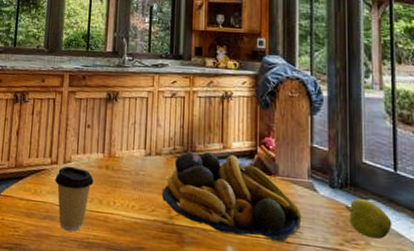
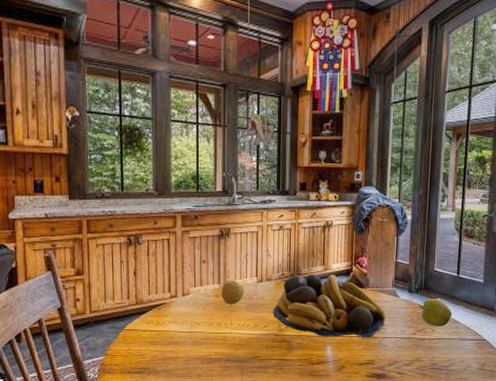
coffee cup: present [55,165,94,232] -> none [176,298,212,351]
apple: none [105,149,131,180] -> present [221,280,245,305]

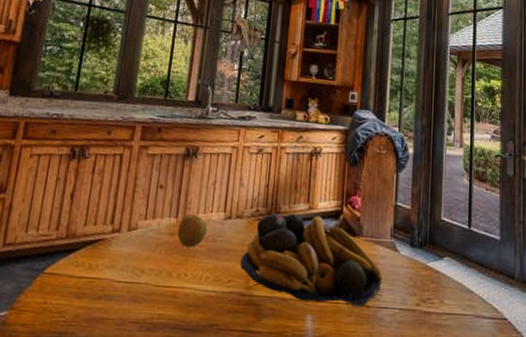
apple: present [419,299,452,326] -> none [423,257,464,297]

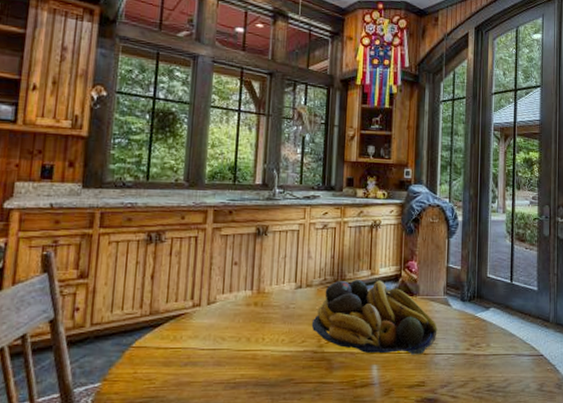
apple: present [177,213,208,248] -> none [253,285,281,315]

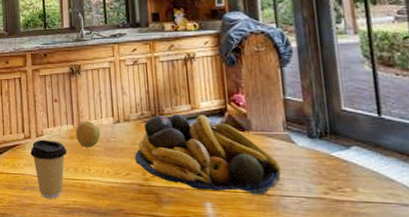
coffee cup: none [197,307,242,374] -> present [30,139,67,199]
apple: none [253,285,281,315] -> present [76,120,101,148]

